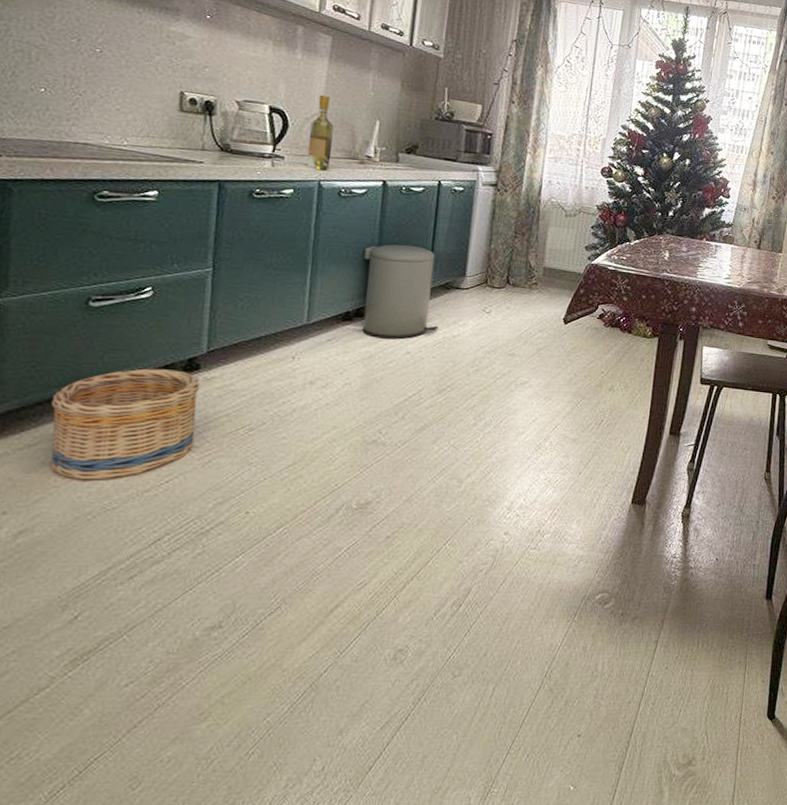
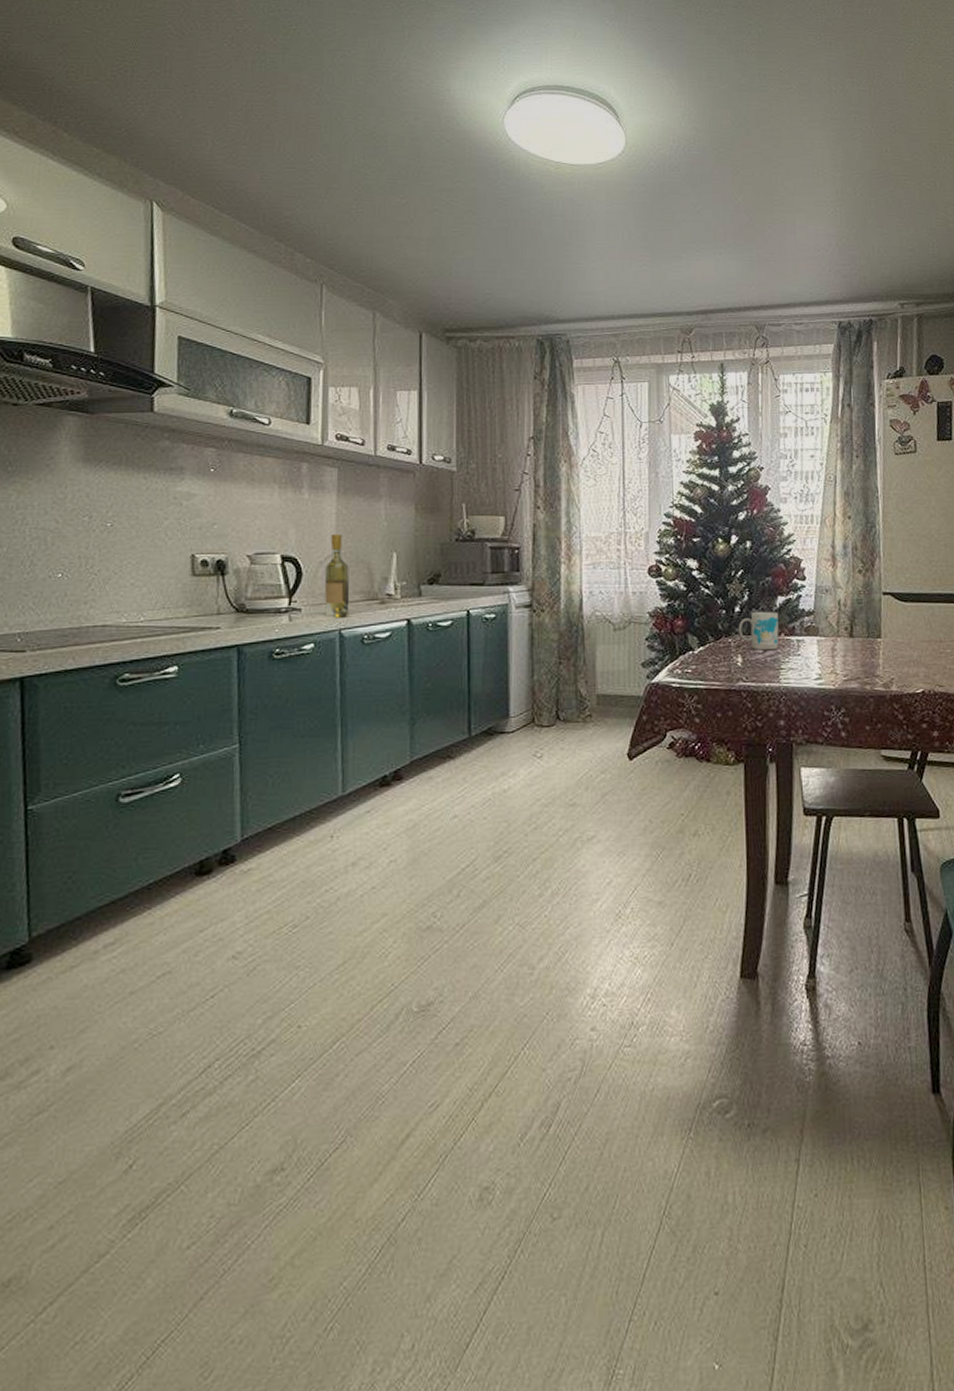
basket: present [50,368,200,480] -> none [89,865,238,1003]
pedal bin: present [363,244,438,340] -> none [396,689,486,803]
mug: none [669,217,704,251] -> present [738,611,779,651]

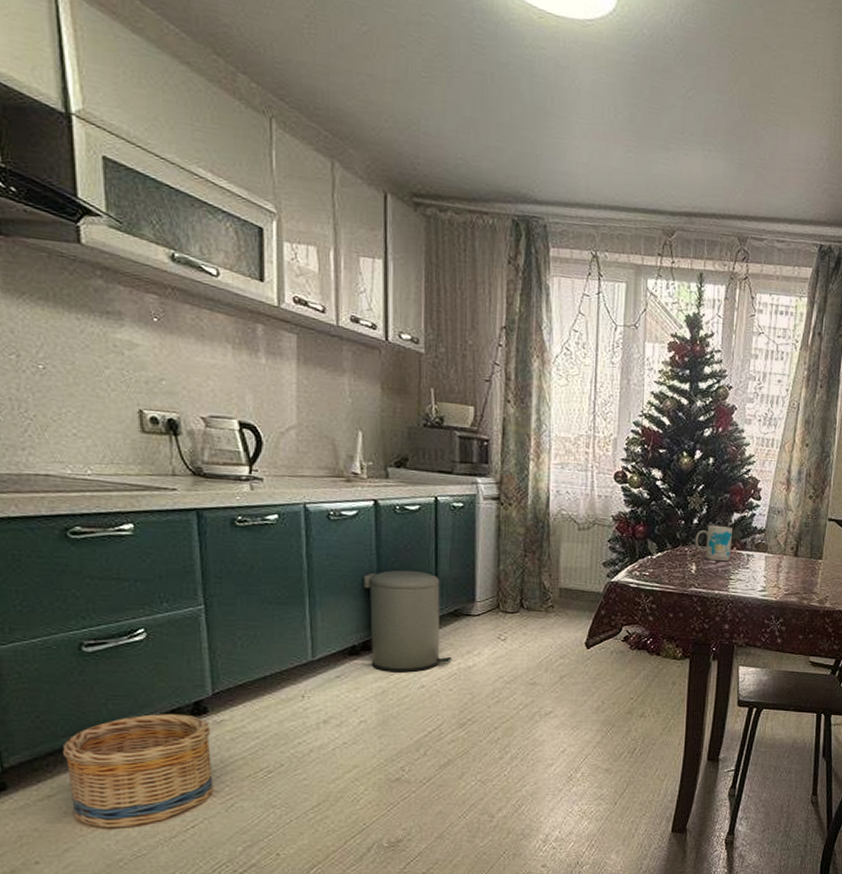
basket: none [89,865,238,1003] -> present [62,714,213,828]
bottle: present [324,533,350,618] -> none [286,404,314,492]
pedal bin: none [396,689,486,803] -> present [364,570,452,673]

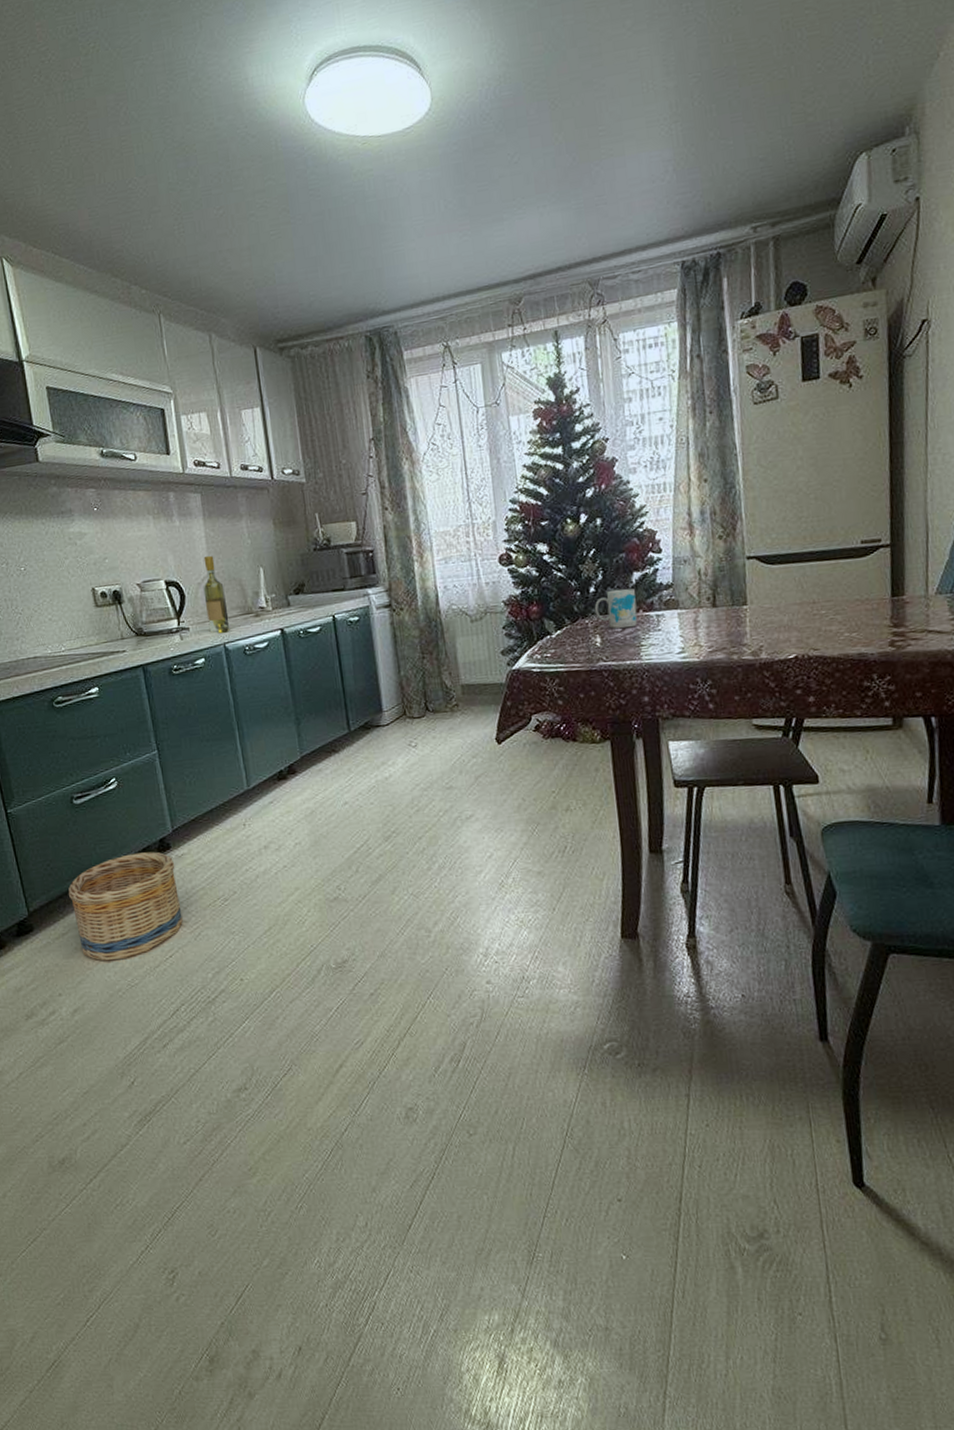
bottle: none [286,404,314,492] -> present [203,555,230,634]
pedal bin: present [364,570,452,673] -> none [281,689,369,793]

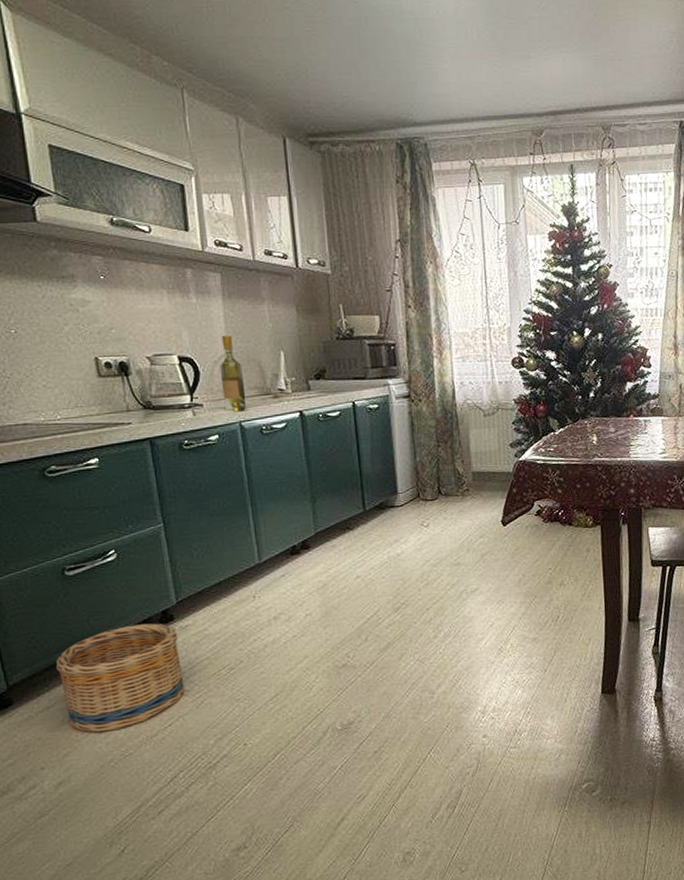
mug: present [594,588,638,629] -> none [593,395,629,430]

